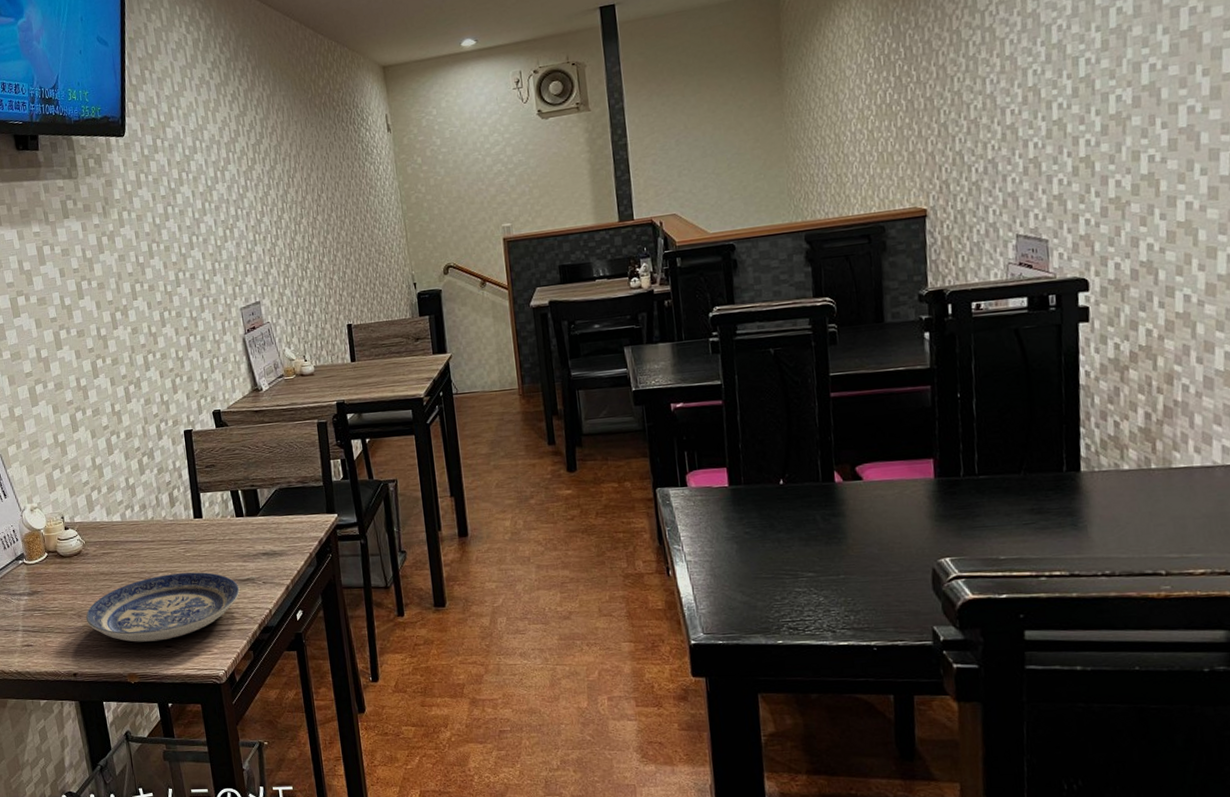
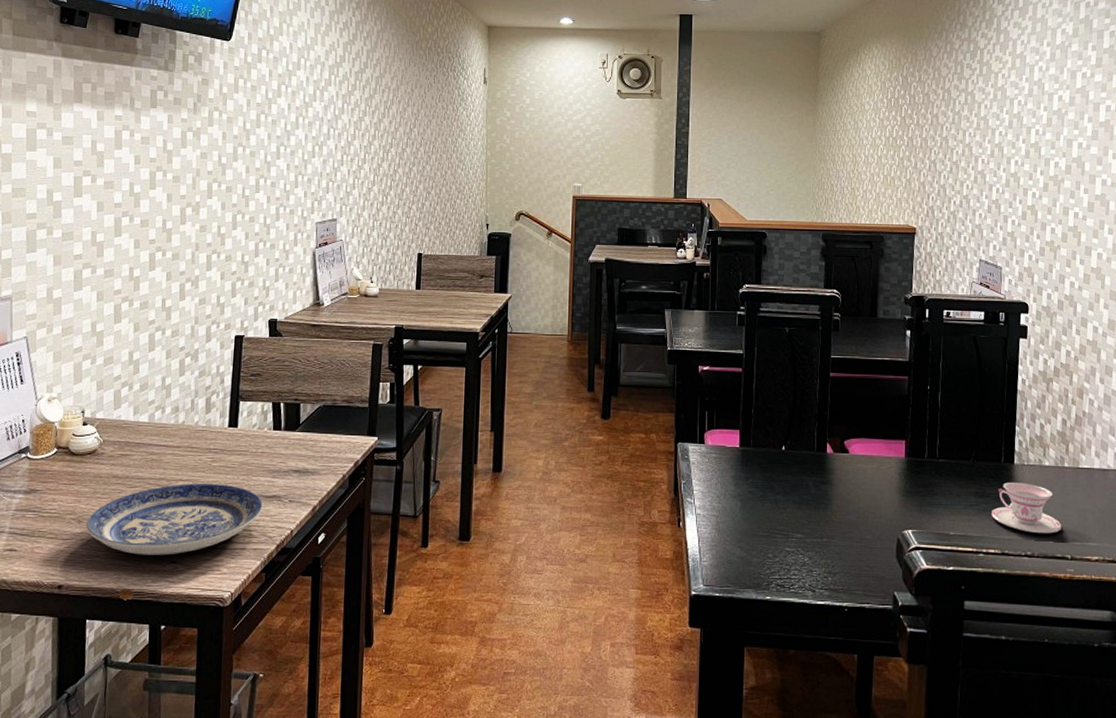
teacup: none [1052,492,1152,549] -> present [991,481,1062,534]

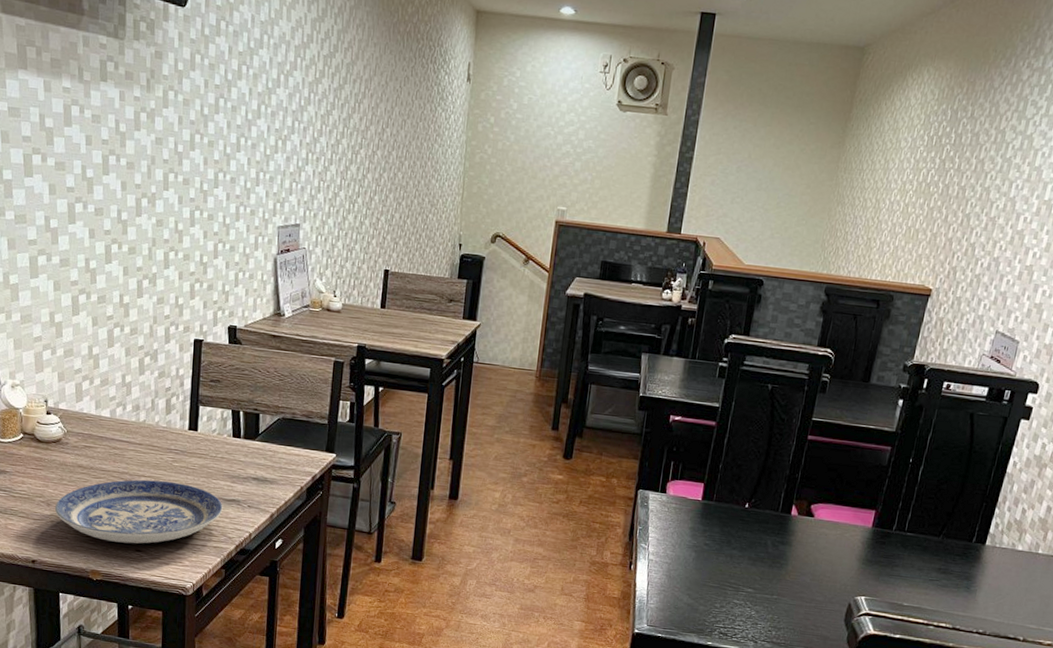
teacup: present [991,481,1062,534] -> none [950,562,1021,615]

